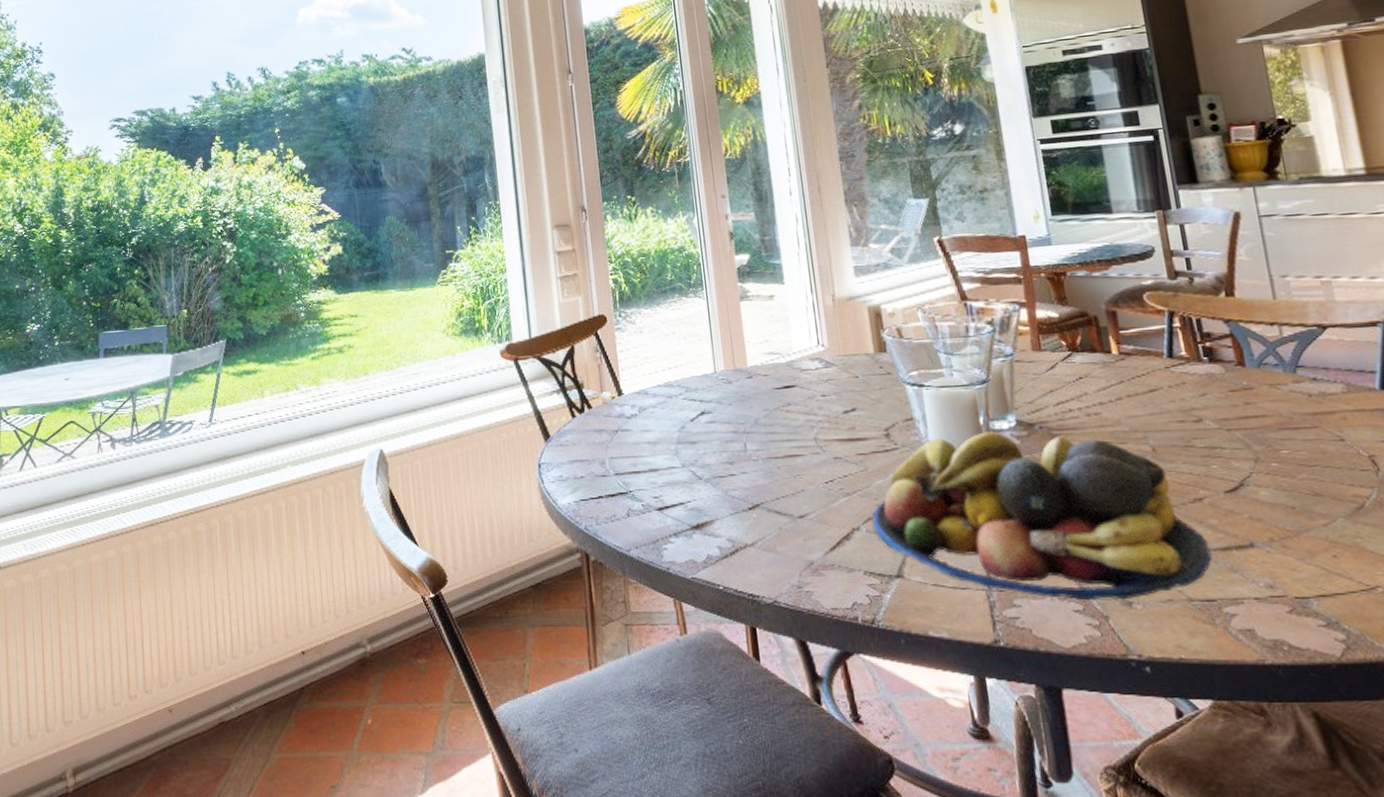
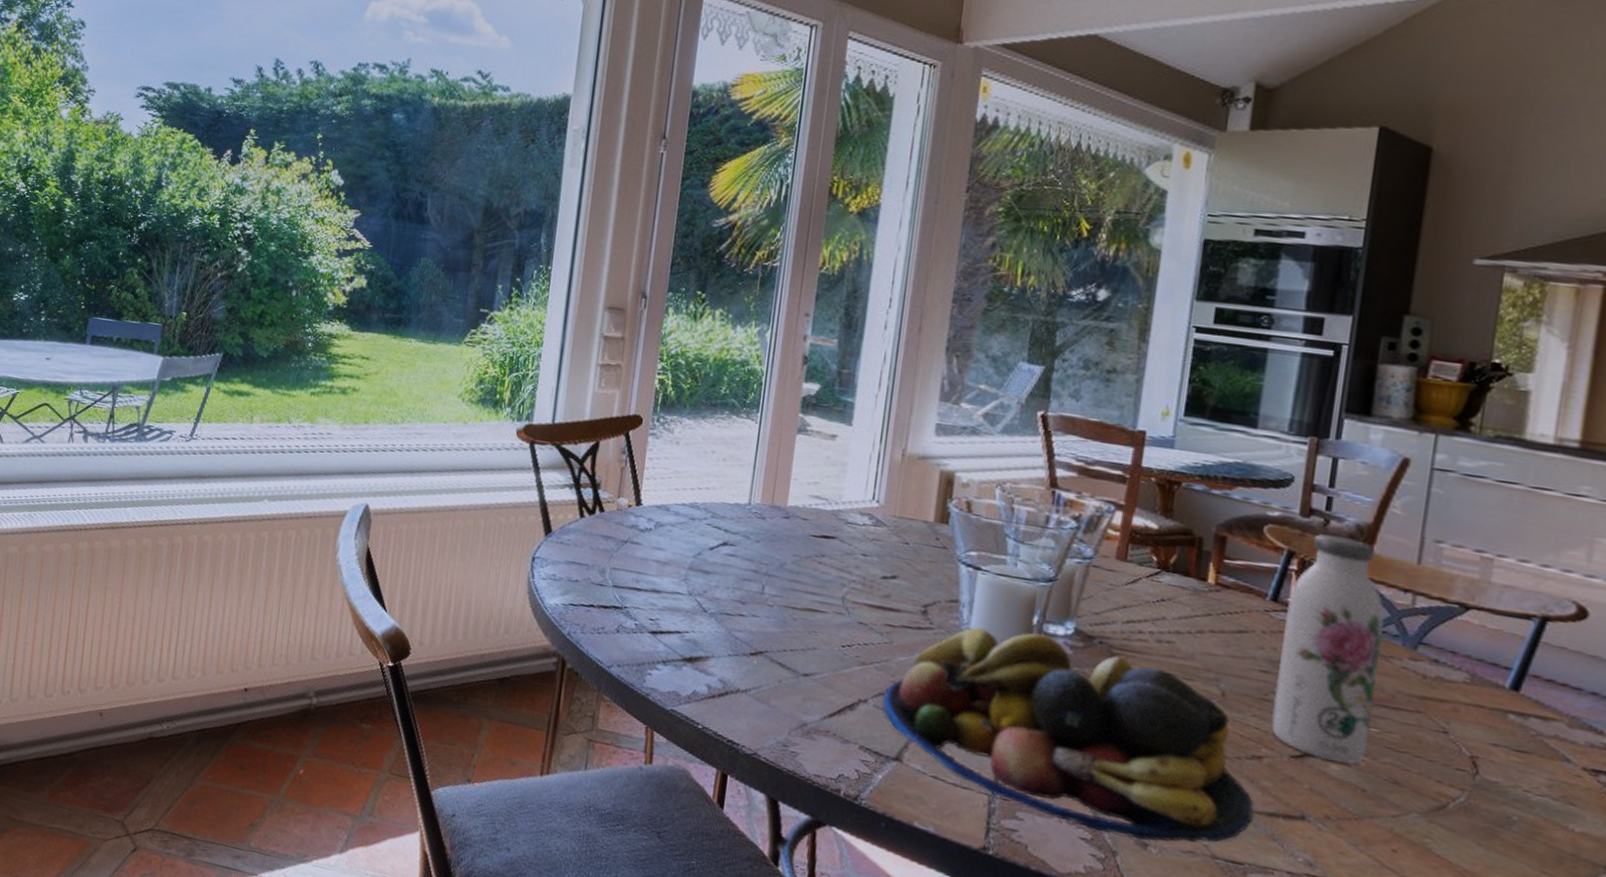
water bottle: none [1180,289,1285,489] -> present [1271,534,1385,764]

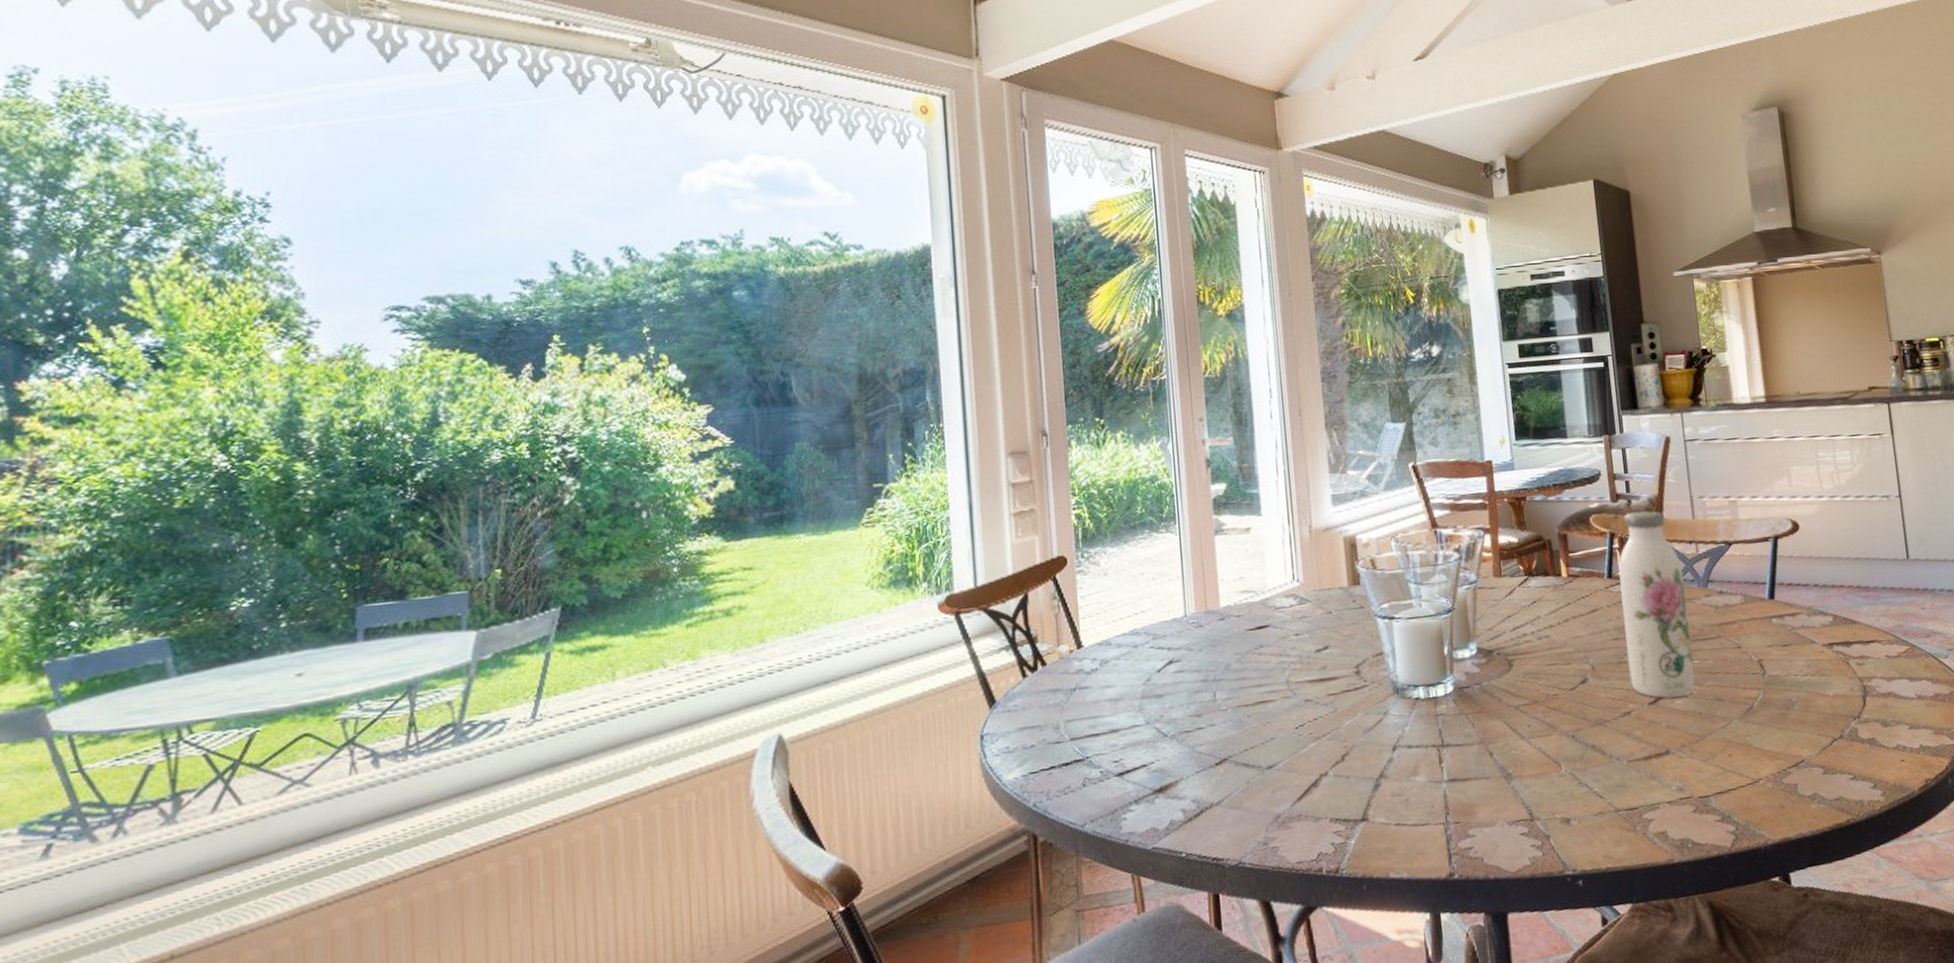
fruit bowl: present [883,627,1255,843] -> none [1340,661,1637,824]

